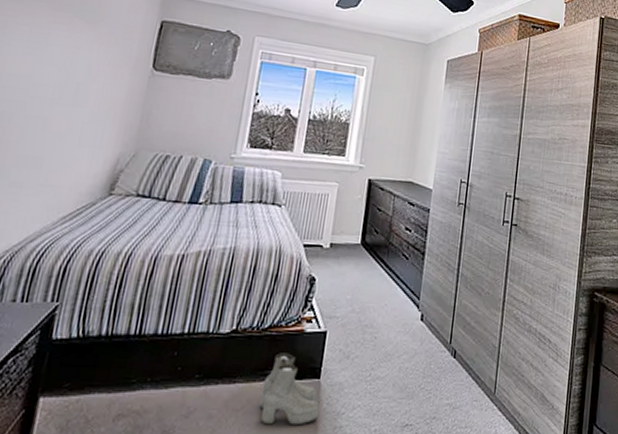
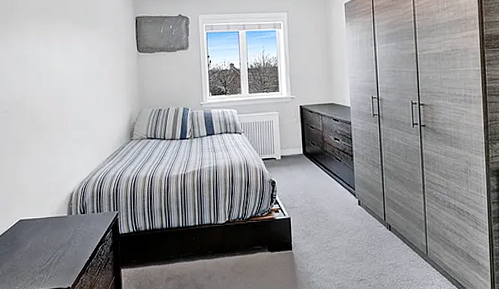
boots: present [260,353,320,426] -> none [253,234,296,282]

